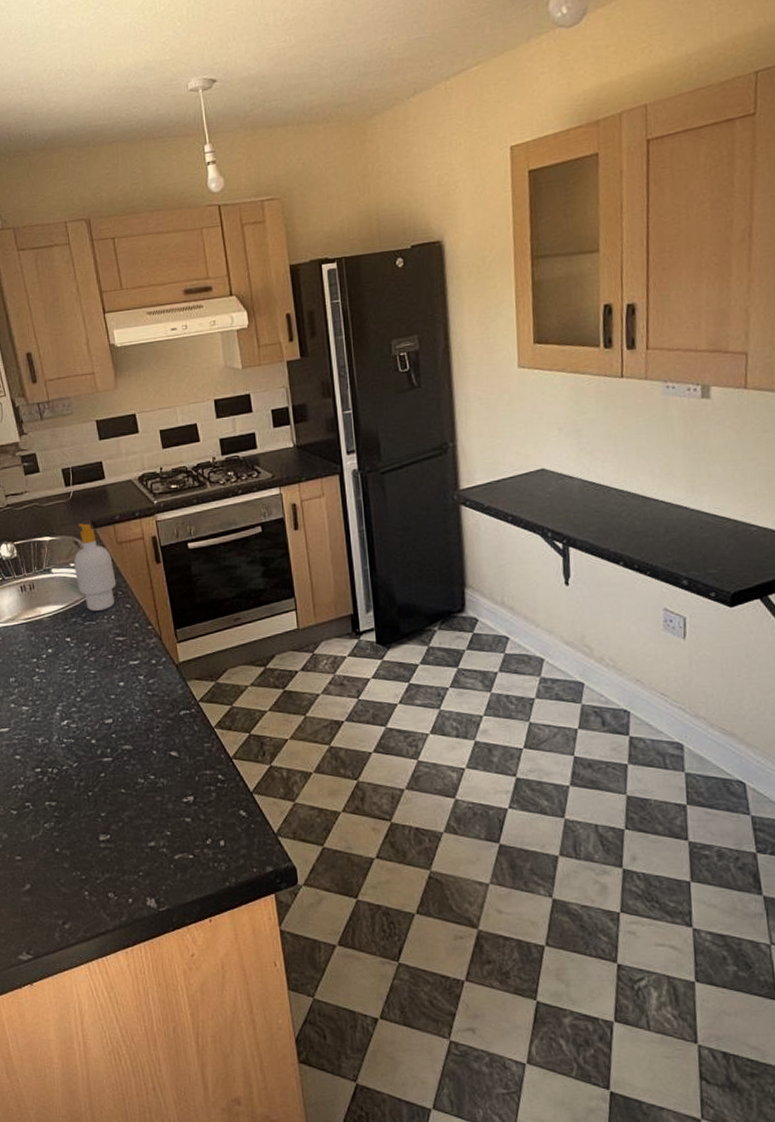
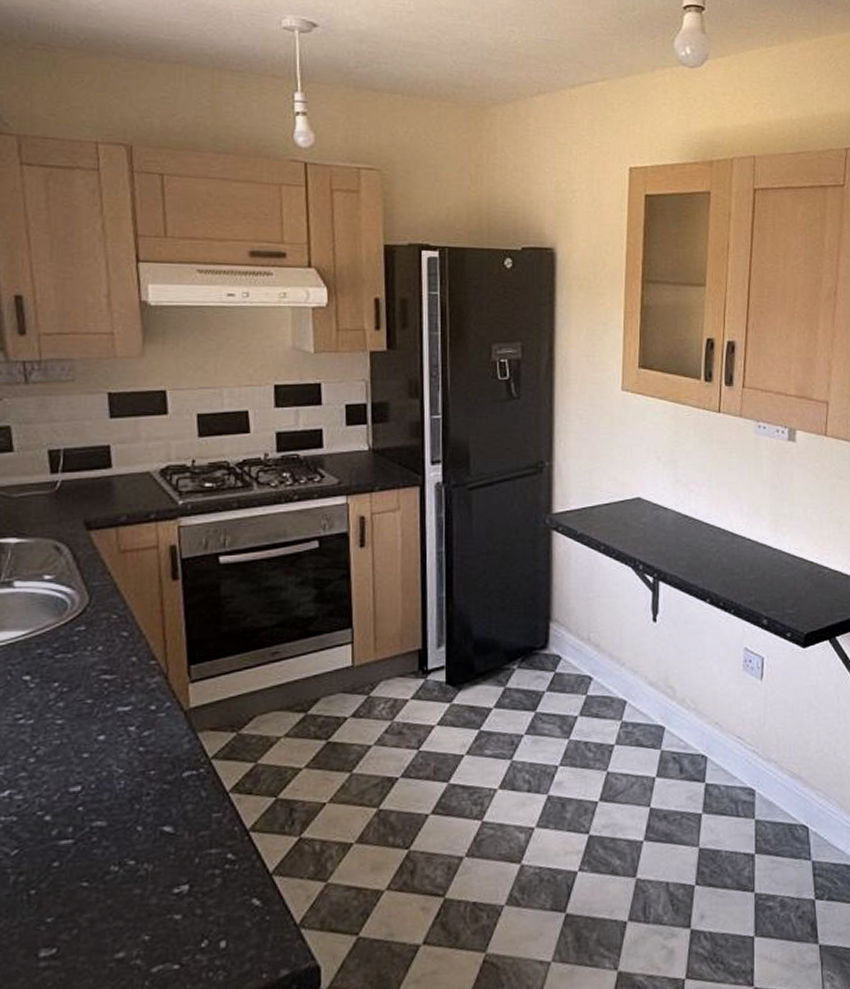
soap bottle: present [73,523,116,612] -> none [49,523,111,641]

